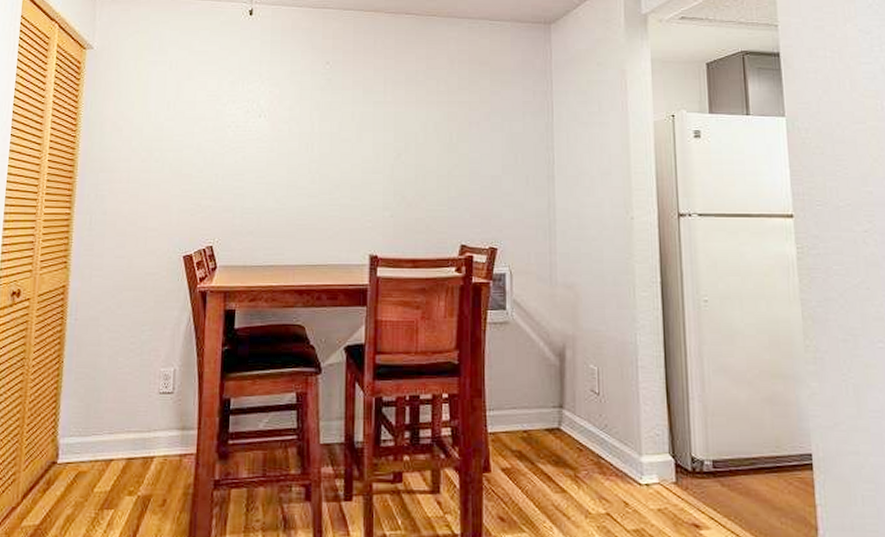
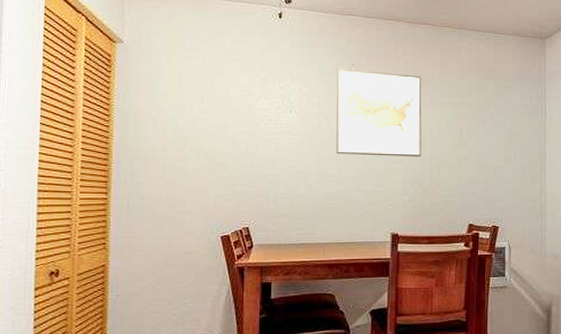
wall art: none [308,66,405,165] -> present [336,68,422,157]

